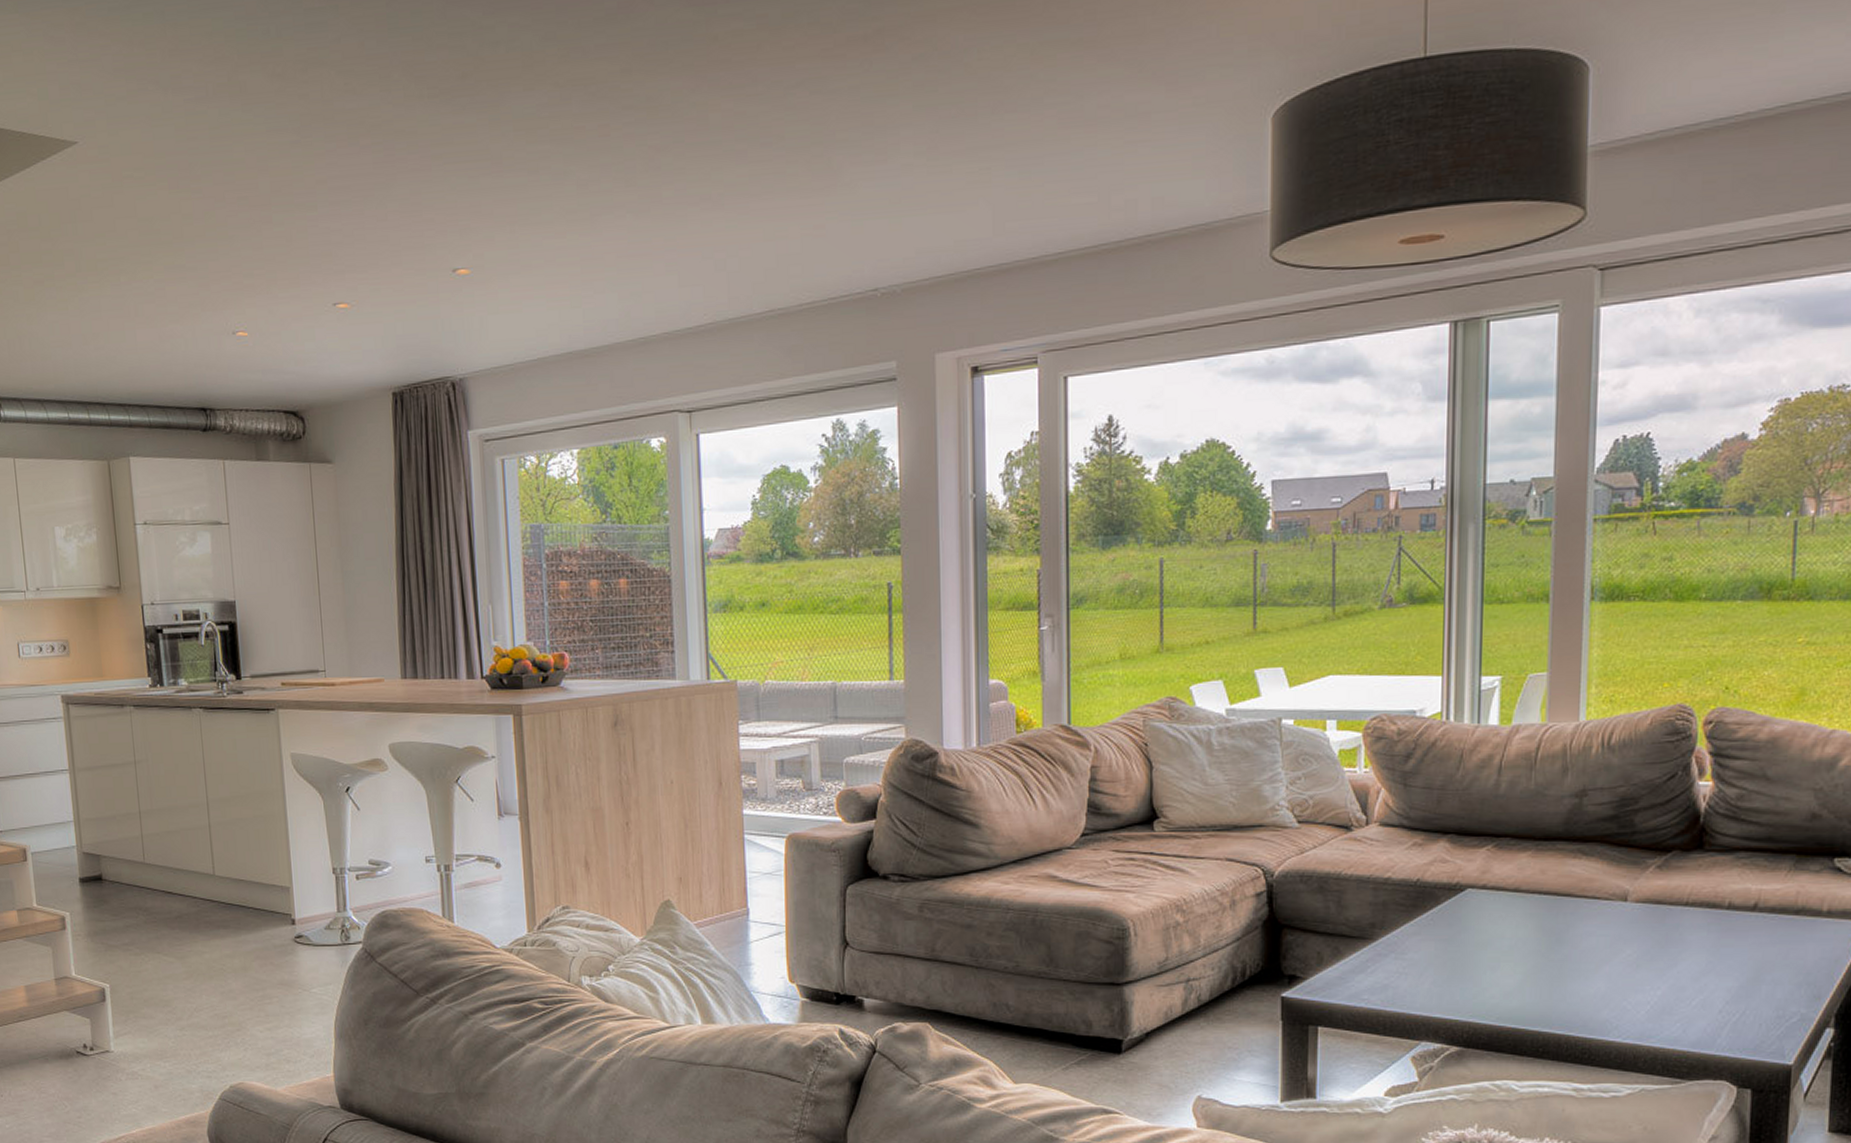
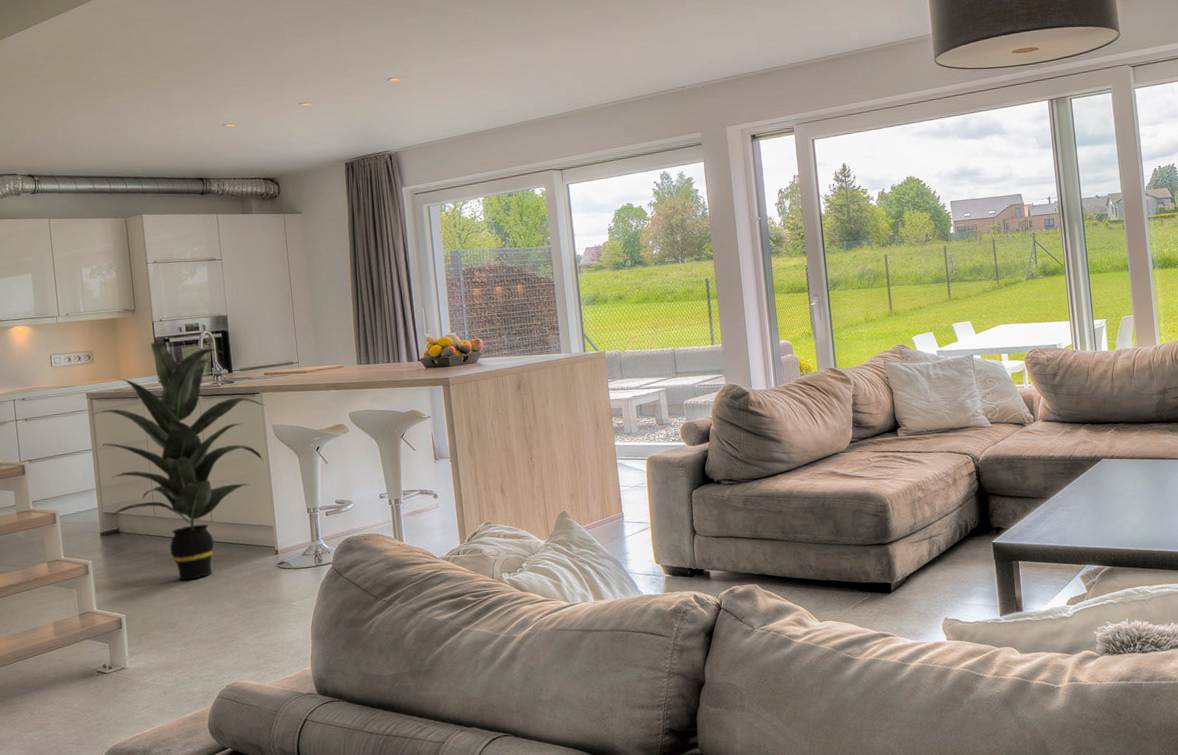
indoor plant: none [71,633,282,948] -> present [94,342,265,581]

